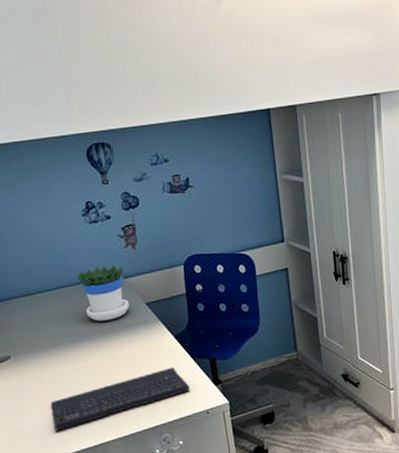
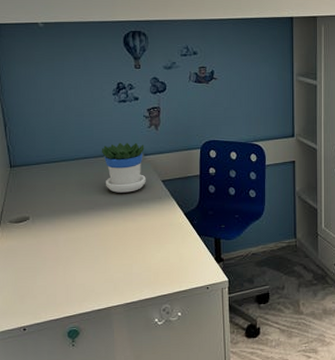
keyboard: present [50,367,190,431] -> none [61,242,193,292]

